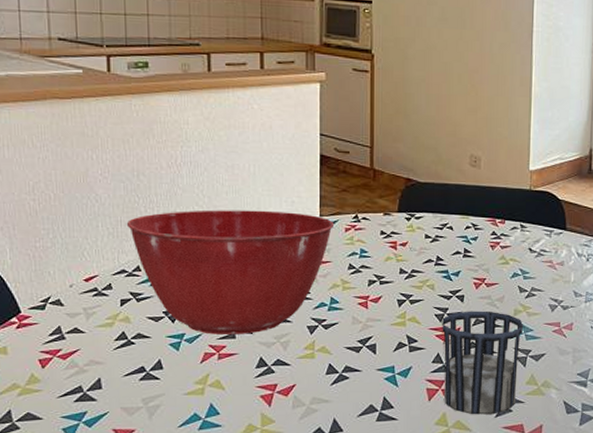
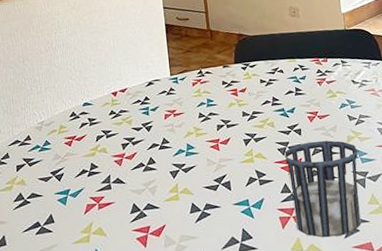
mixing bowl: present [126,210,335,334] -> none [17,75,184,188]

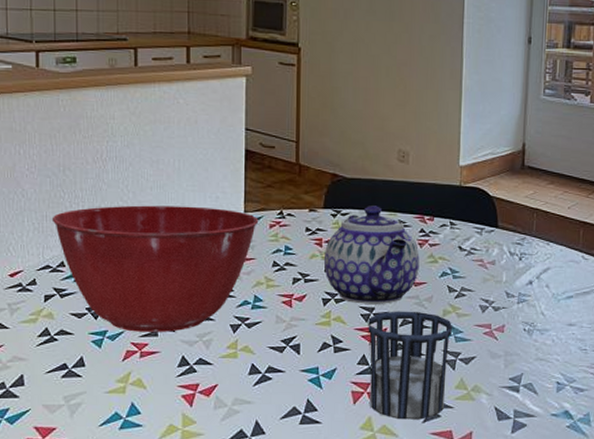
mixing bowl: none [17,75,184,188] -> present [51,205,259,332]
teapot: none [240,55,322,141] -> present [323,205,420,305]

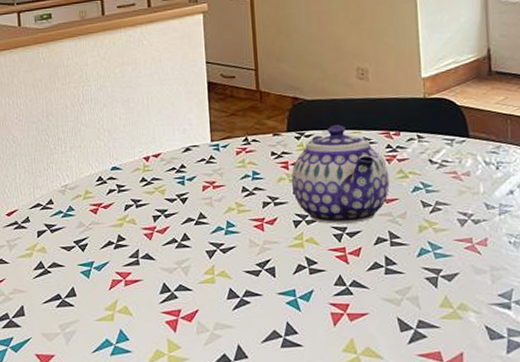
mixing bowl: present [51,205,259,332] -> none [39,139,226,262]
cup: present [368,311,453,420] -> none [341,228,431,341]

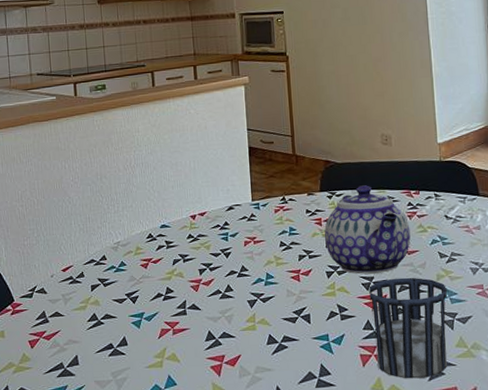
cup: none [341,228,431,341] -> present [369,277,448,379]

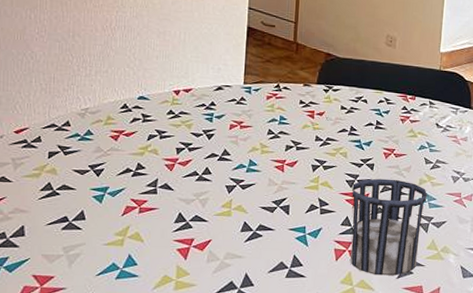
teapot: present [324,185,411,275] -> none [314,83,401,173]

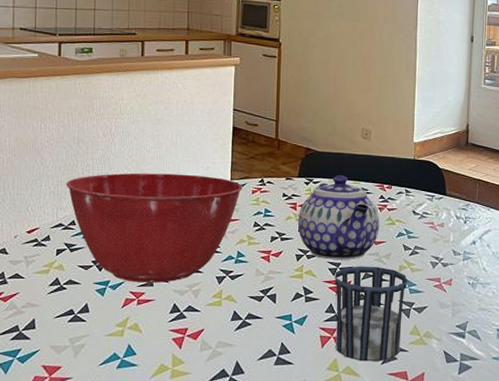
mixing bowl: none [59,71,257,190] -> present [66,173,243,283]
teapot: none [314,83,401,173] -> present [297,175,380,261]

